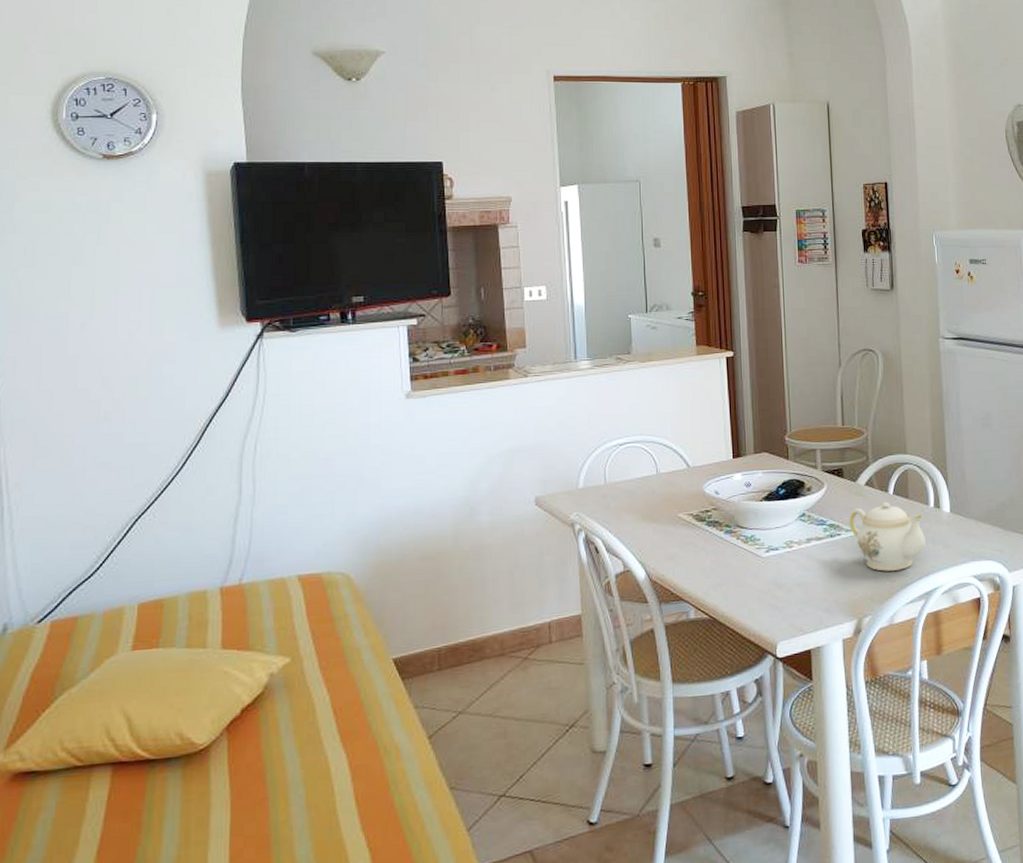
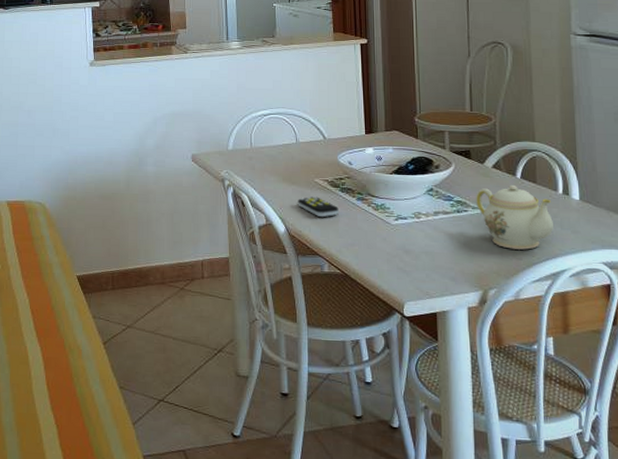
remote control: none [659,534,705,558] -> present [298,196,339,218]

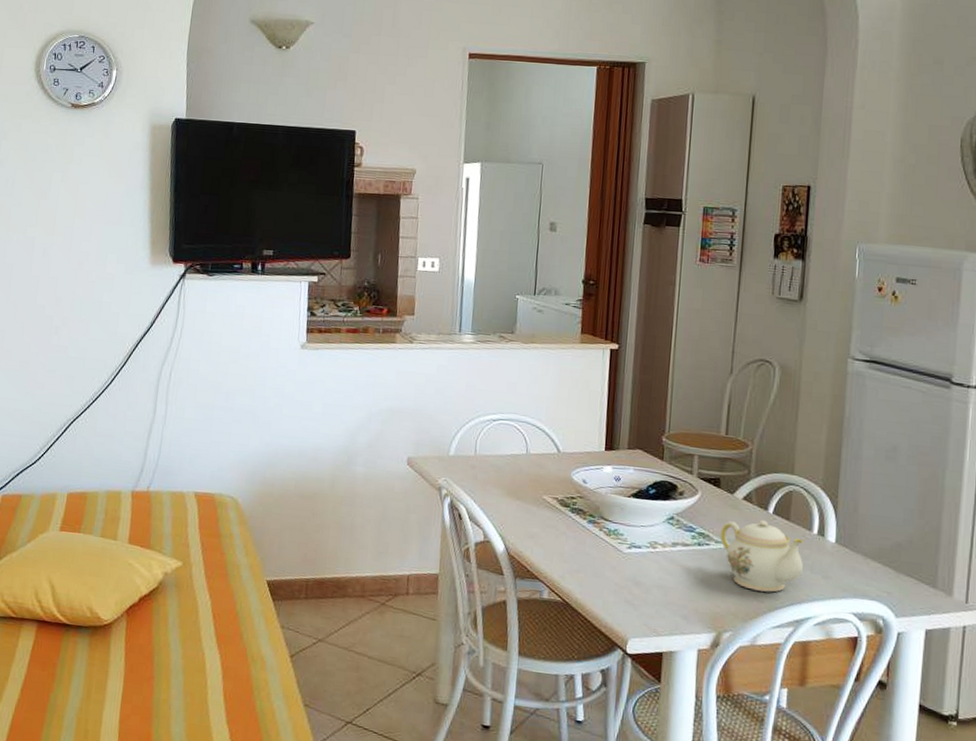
remote control: present [298,196,339,218] -> none [521,514,566,539]

